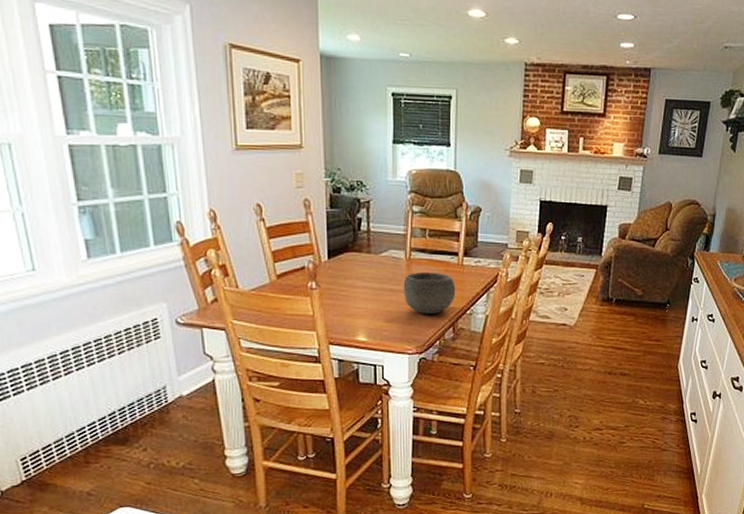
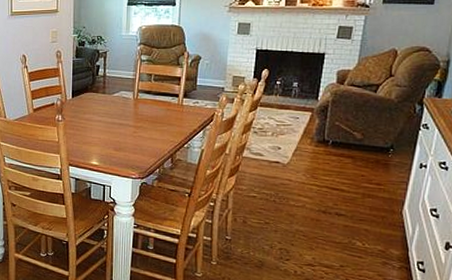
bowl: present [403,273,456,314] -> none [130,110,176,146]

